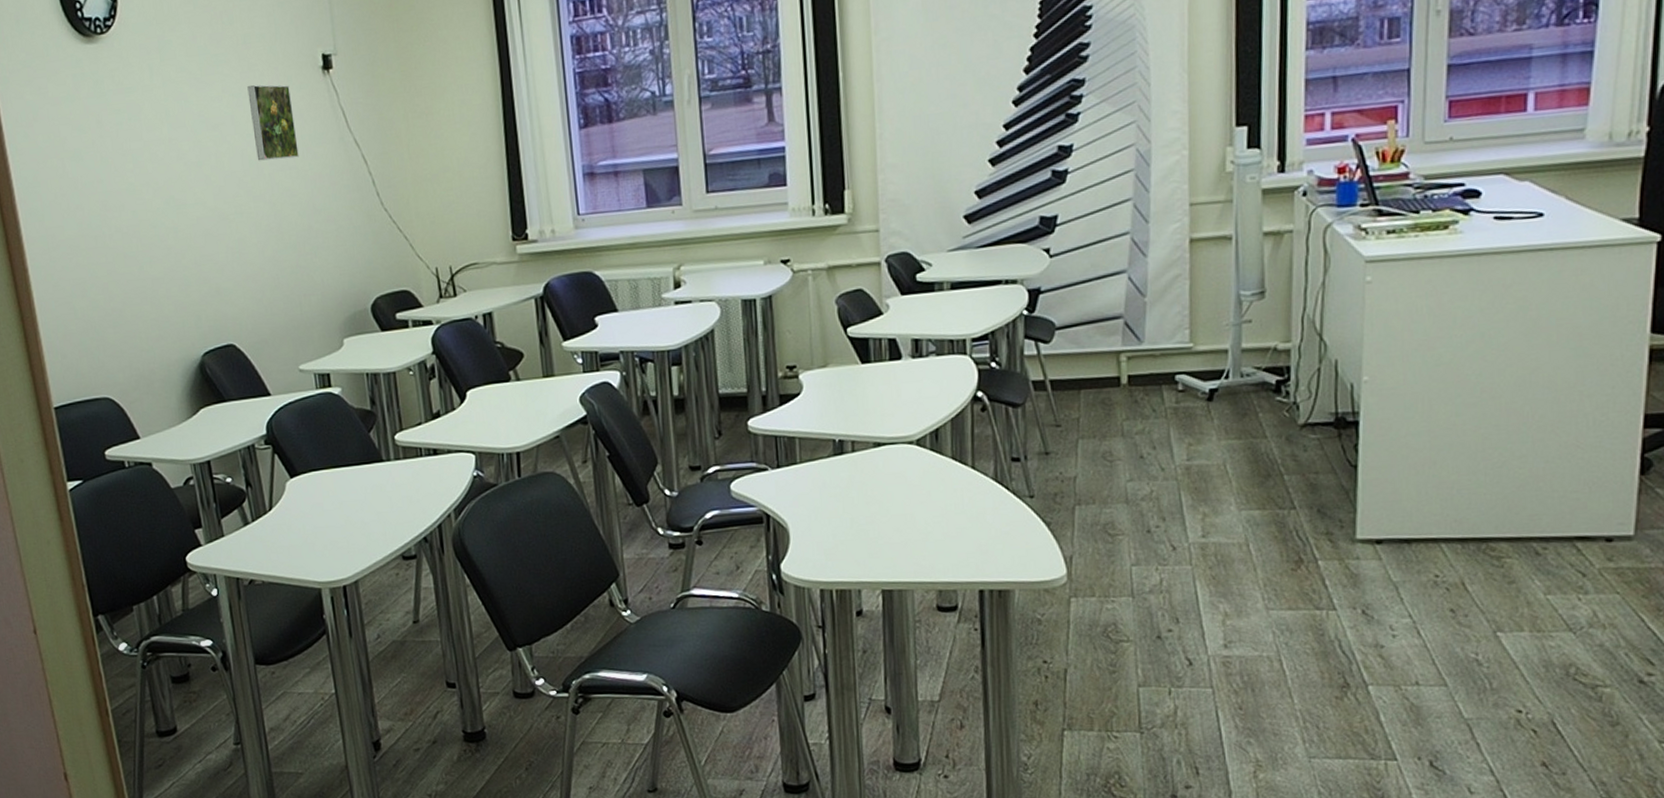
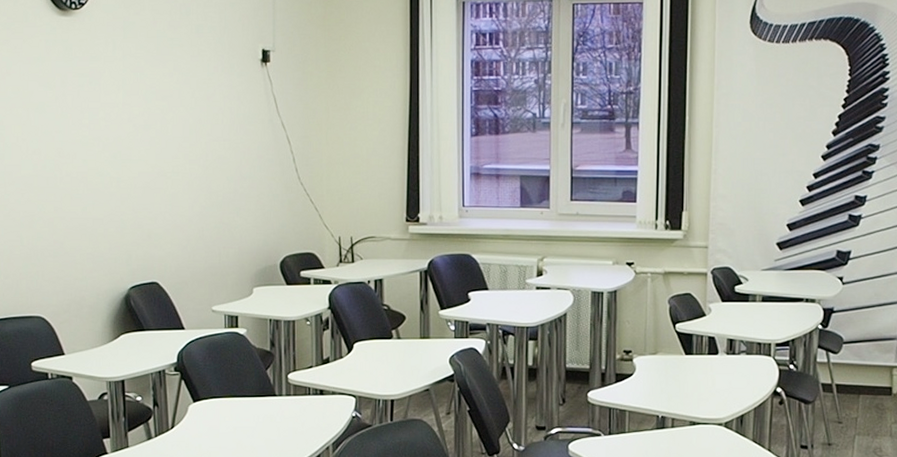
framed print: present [247,84,299,161] -> none [195,68,233,132]

